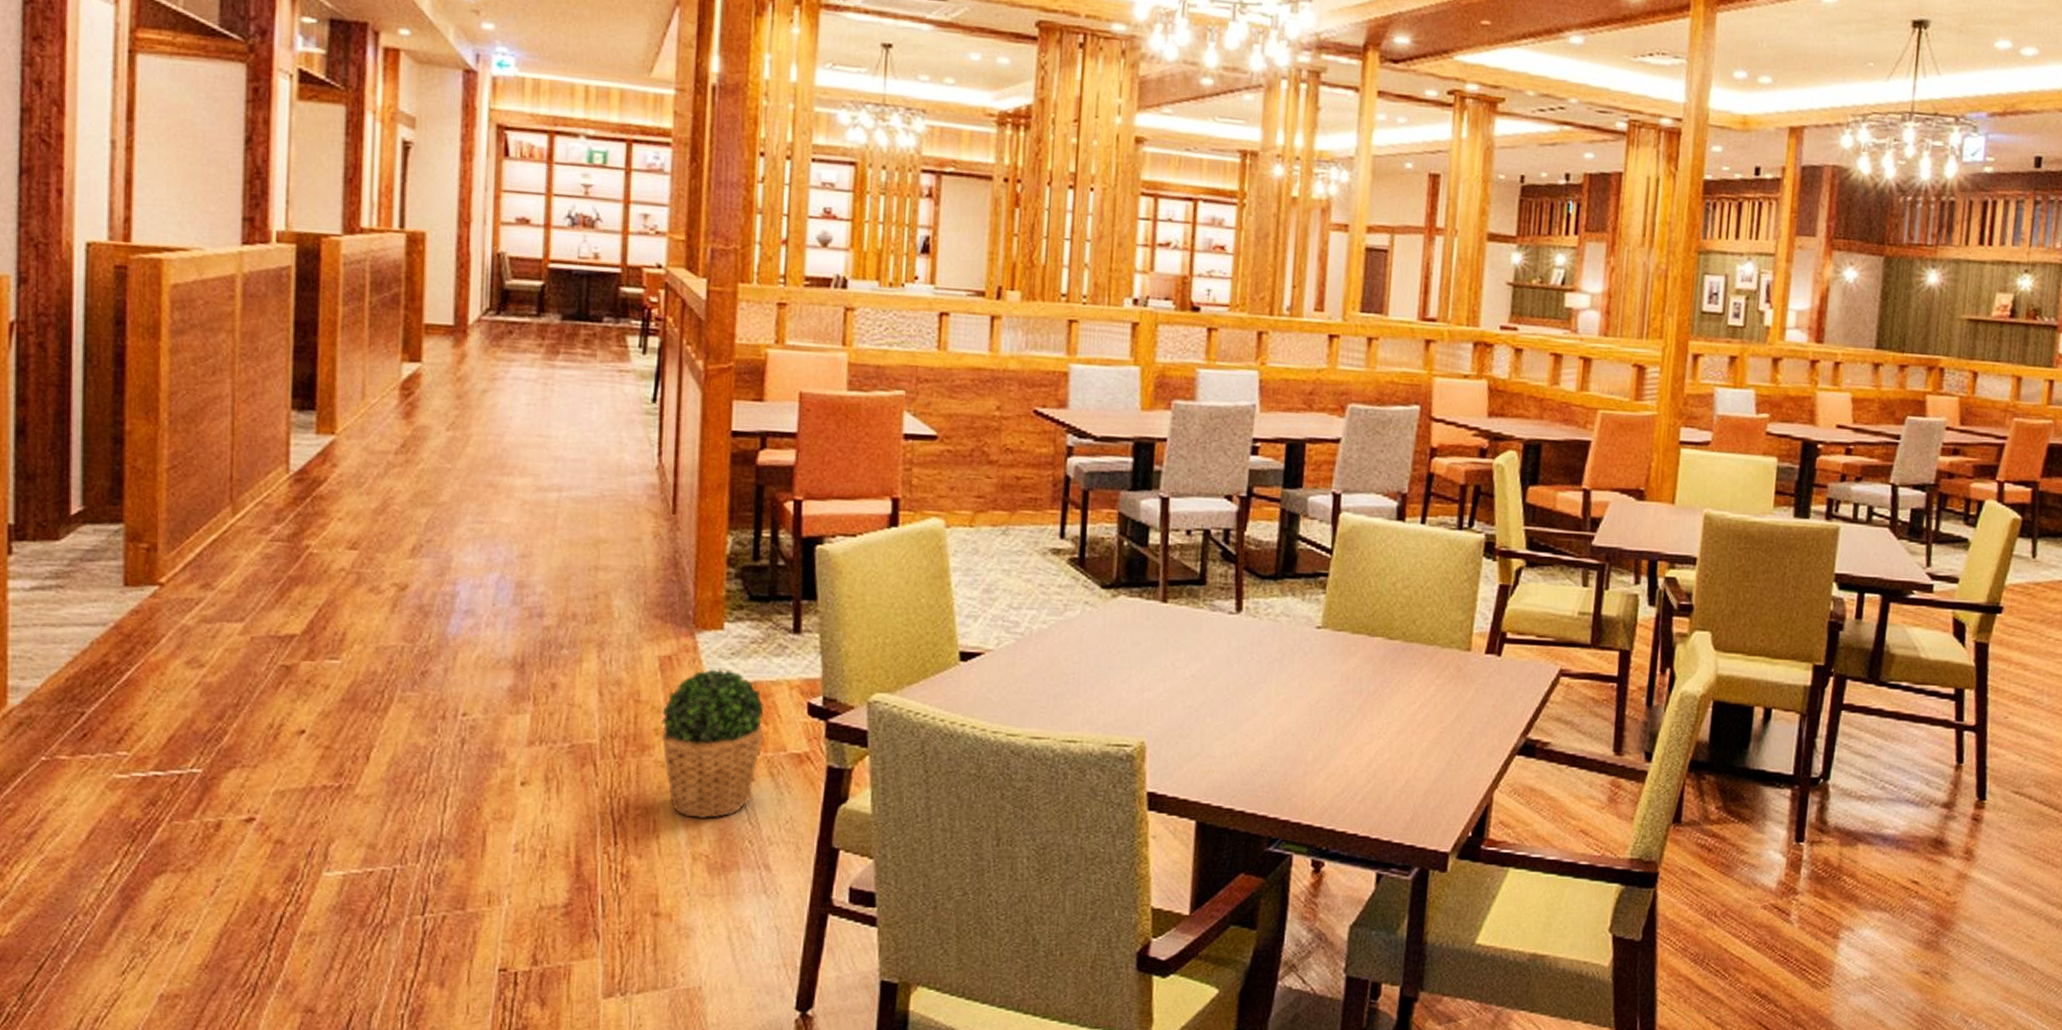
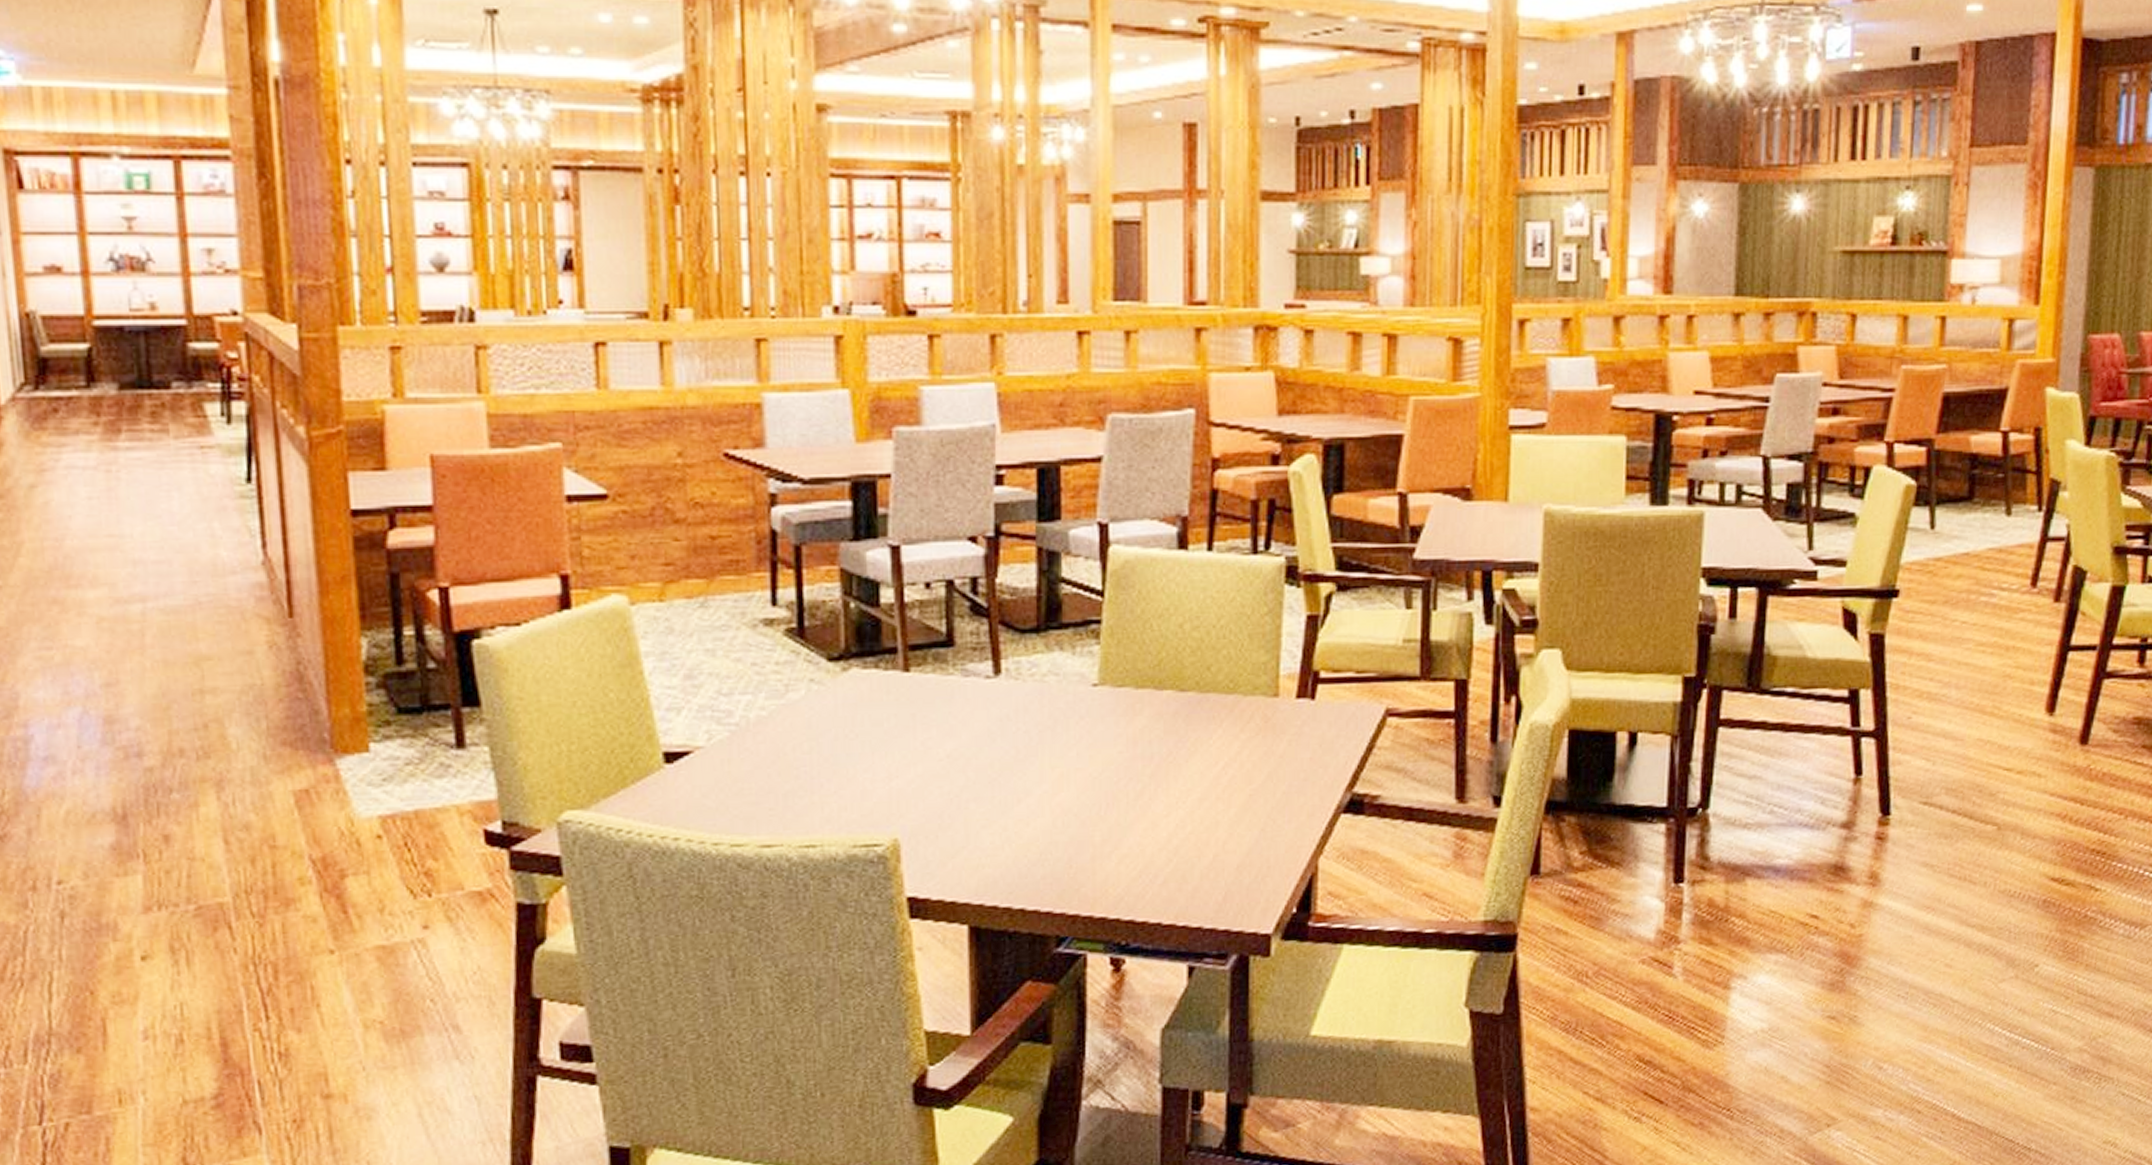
potted plant: present [661,668,764,819] -> none [305,798,434,979]

